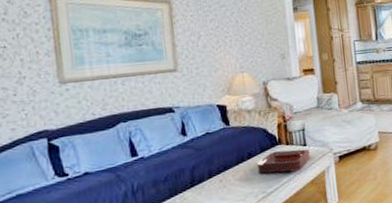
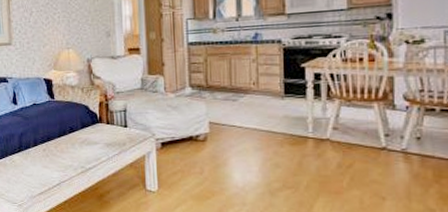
decorative tray: present [257,149,310,174] -> none [77,128,131,151]

